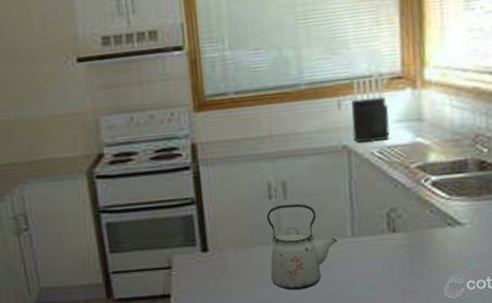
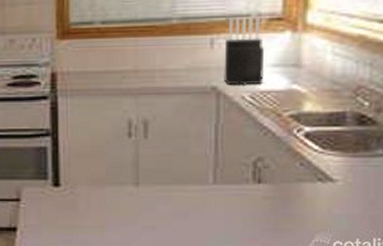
kettle: present [266,203,338,290] -> none [123,144,198,235]

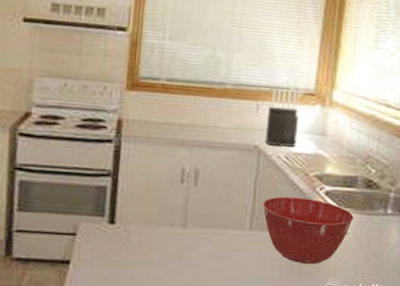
mixing bowl: none [228,142,344,219] -> present [263,196,354,265]

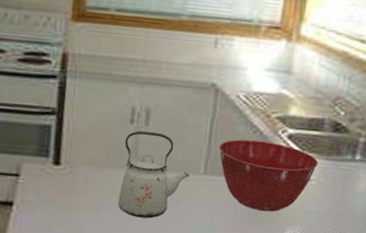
kettle: none [169,190,237,274] -> present [118,130,190,219]
knife block: present [265,89,299,147] -> none [223,21,262,86]

